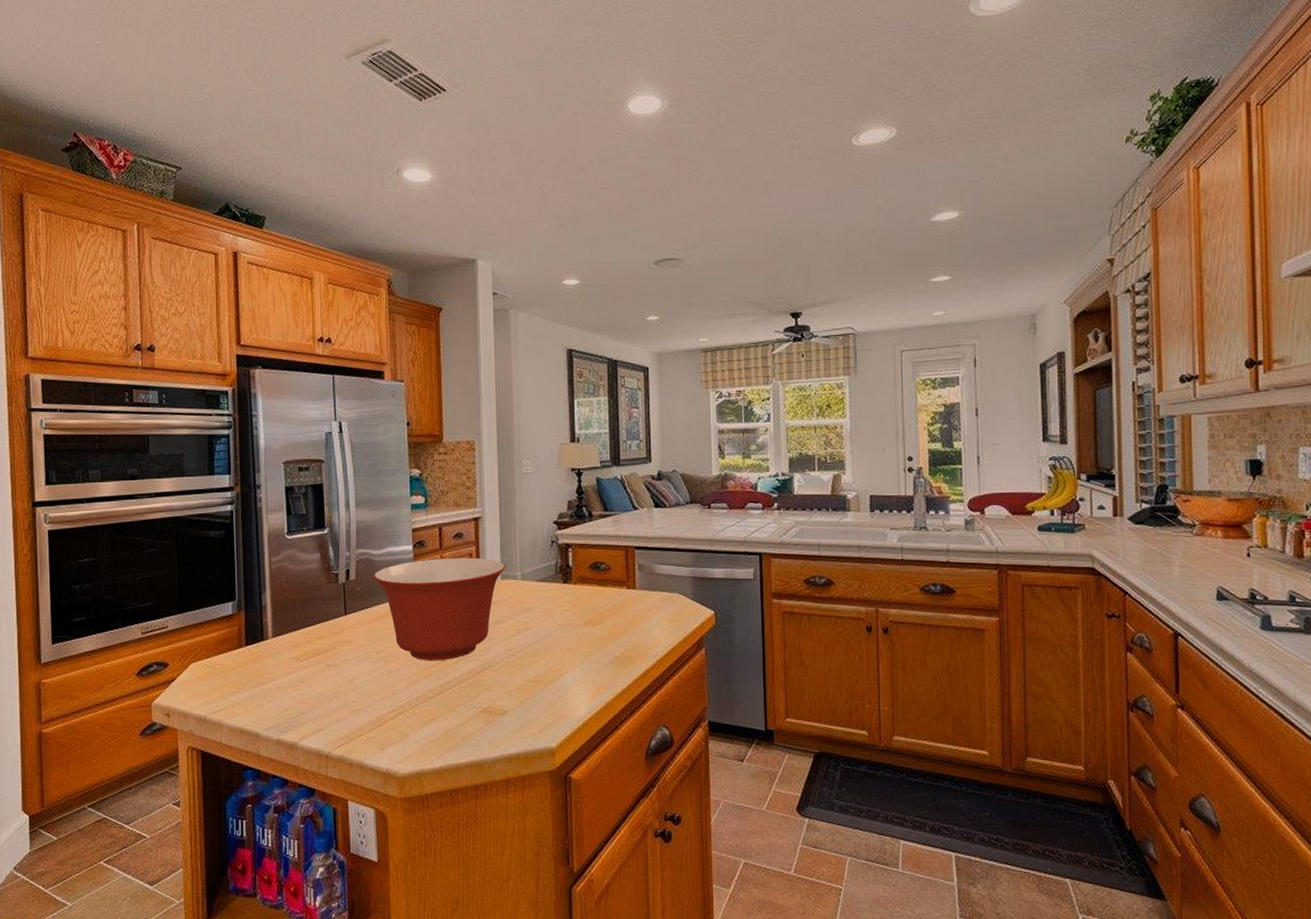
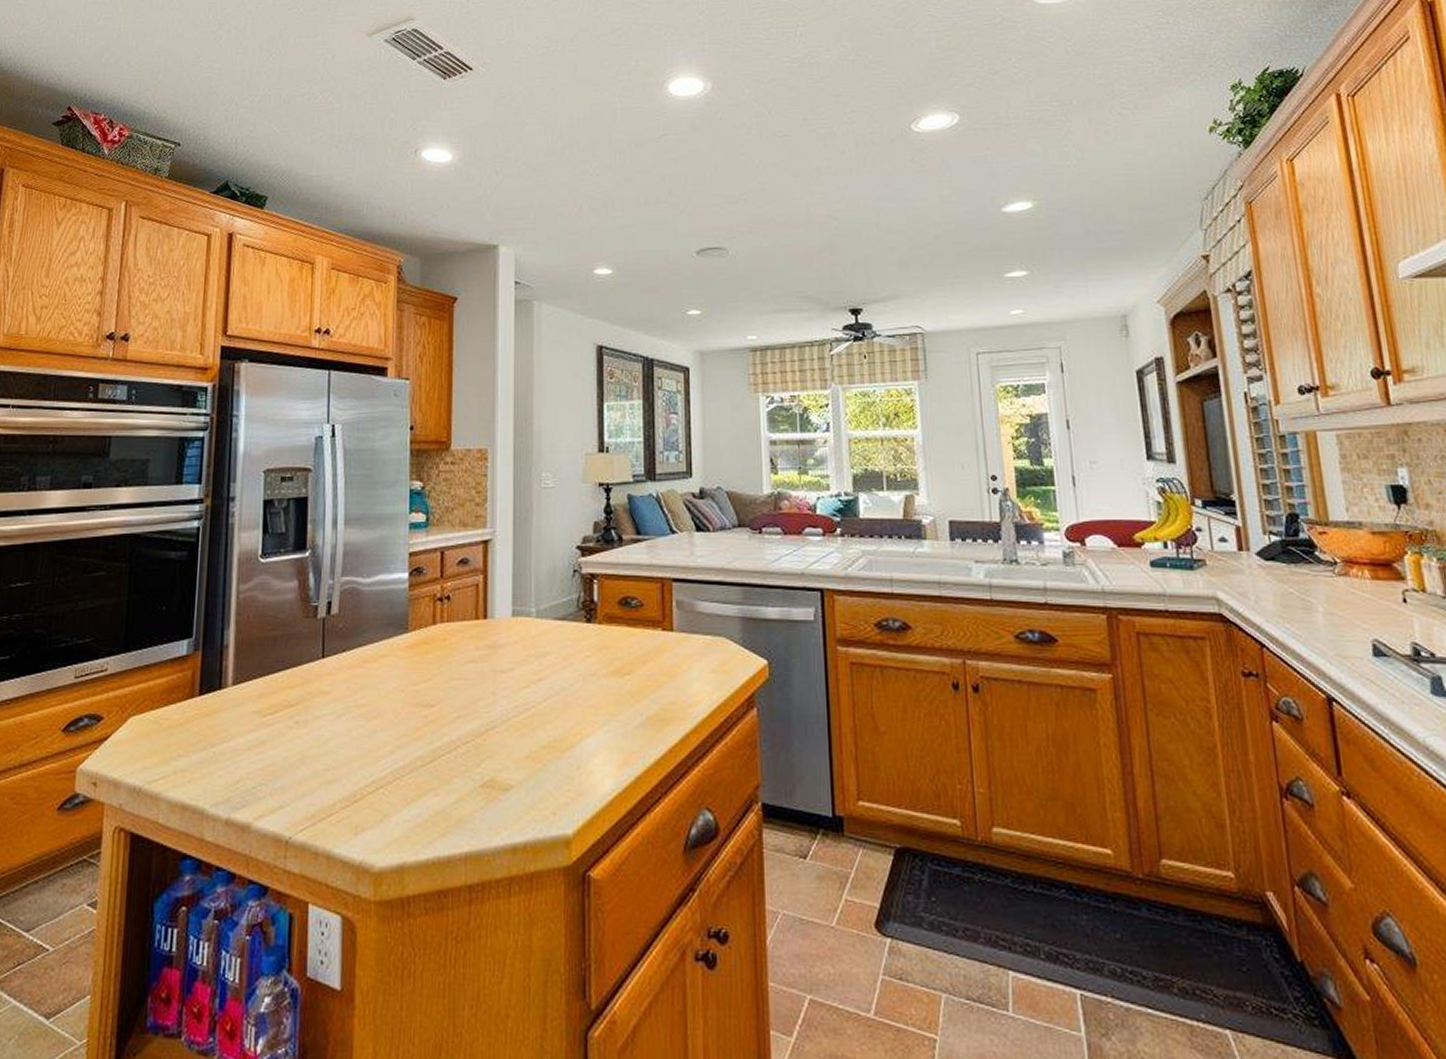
mixing bowl: present [374,557,505,661] -> none [360,589,517,719]

